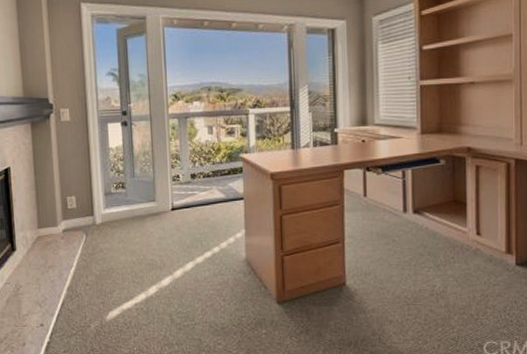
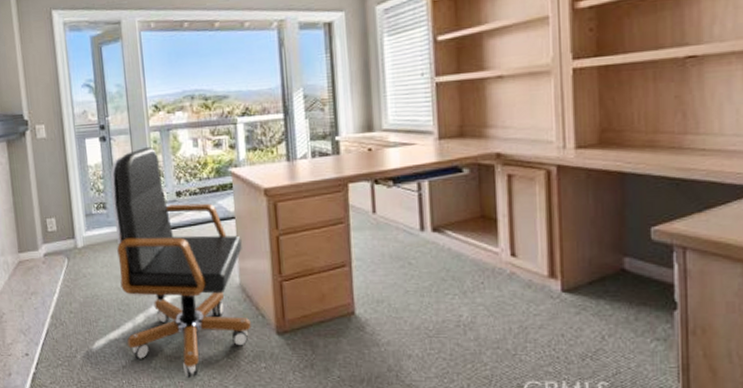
office chair: none [130,132,254,345] -> present [110,146,251,379]

